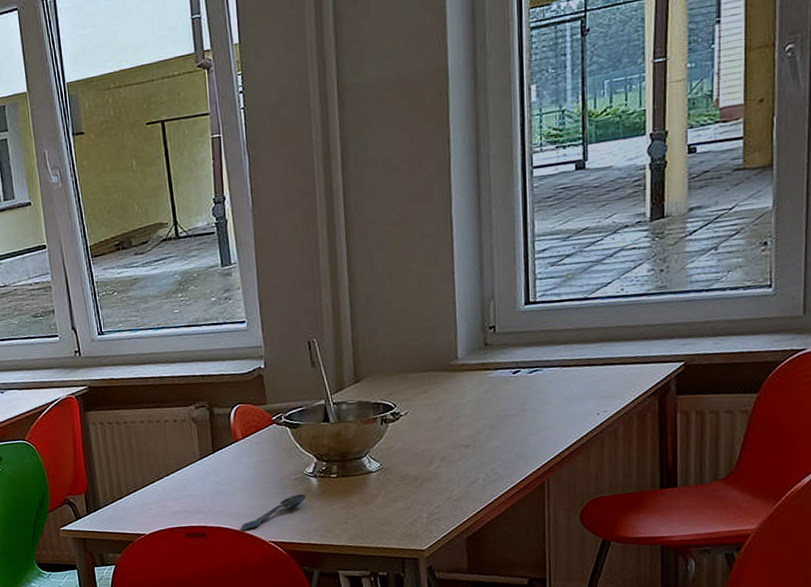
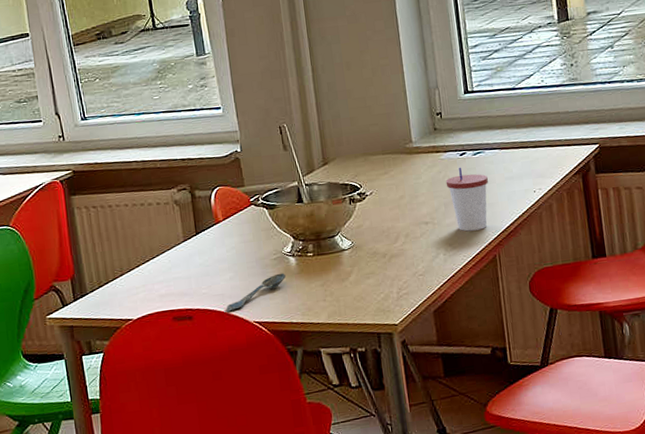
cup: none [493,386,543,456] -> present [445,167,488,232]

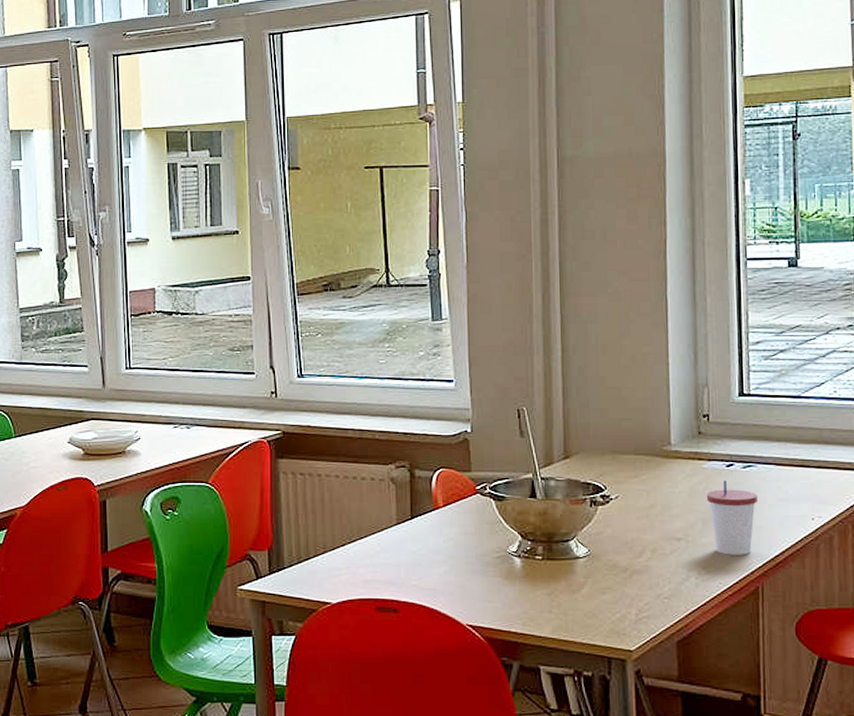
spoon: present [226,273,286,312] -> none [436,574,508,610]

